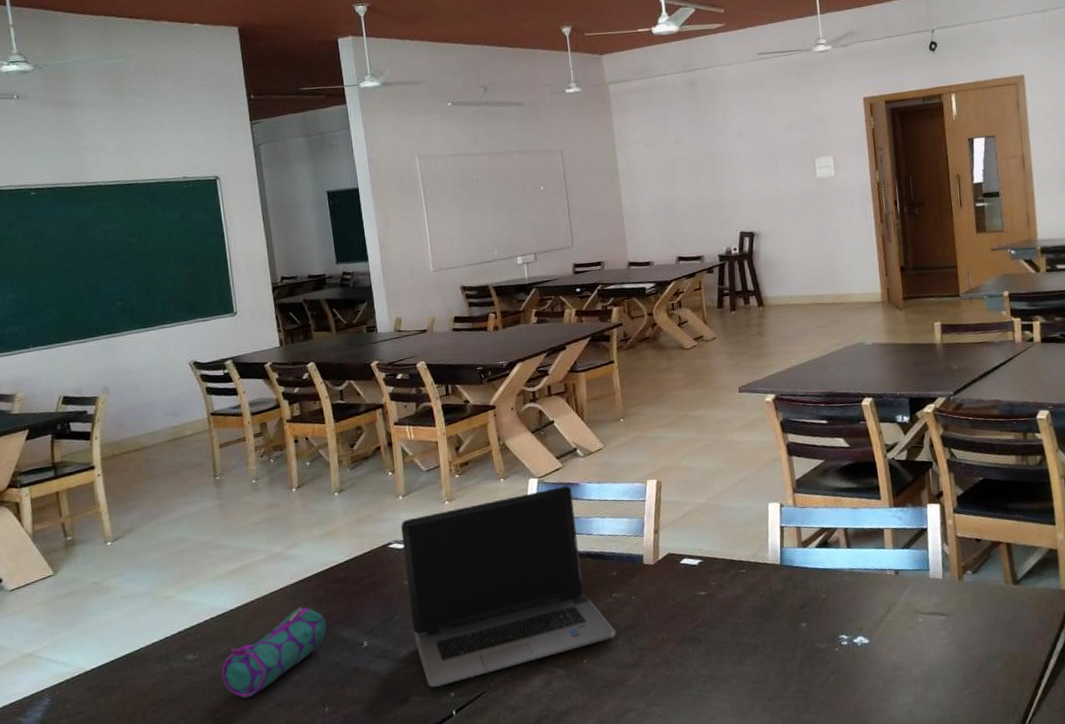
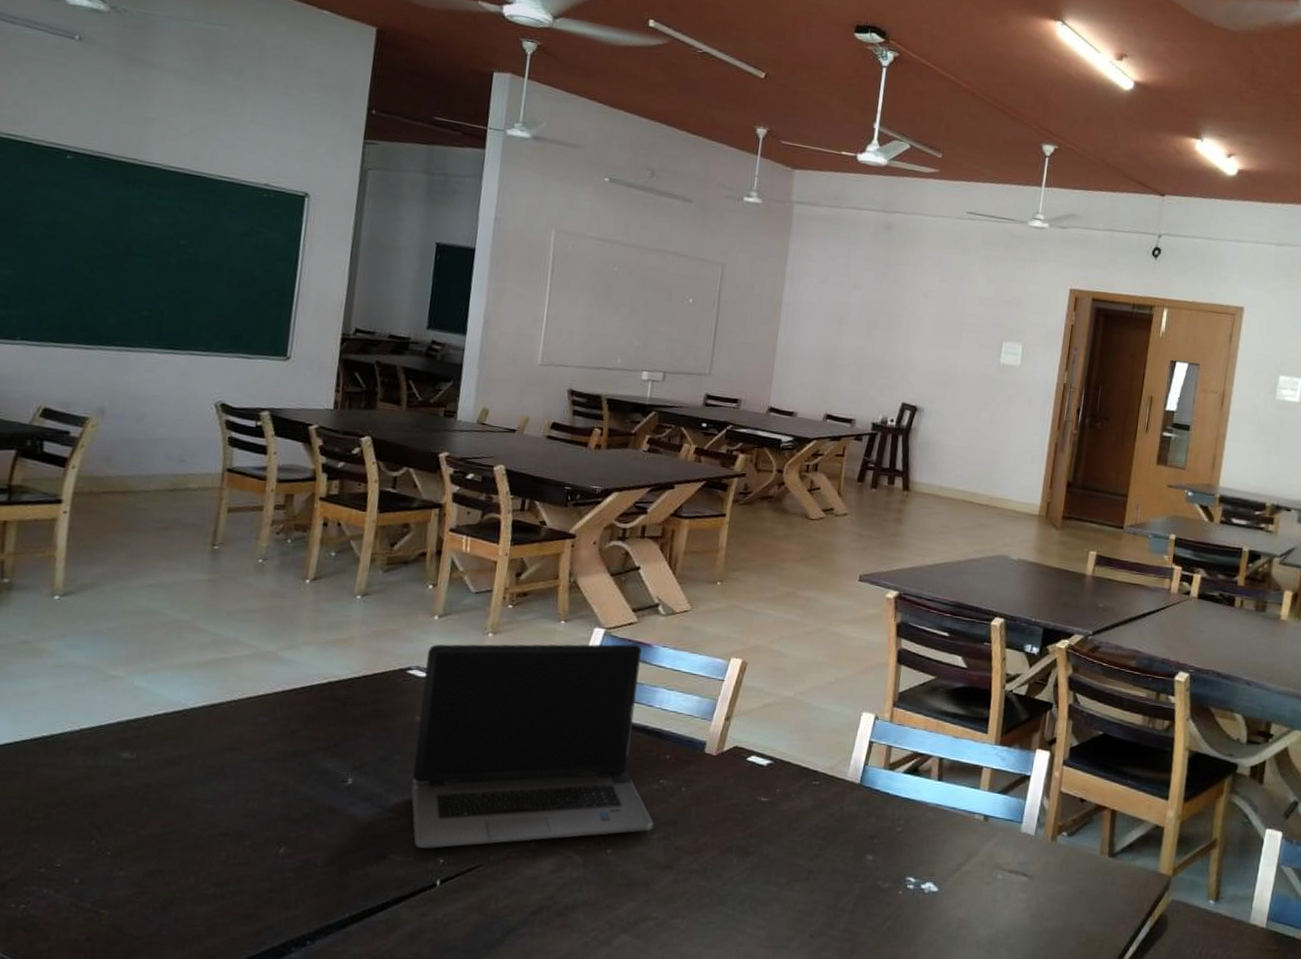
pencil case: present [221,606,327,698] -> none [160,721,308,818]

